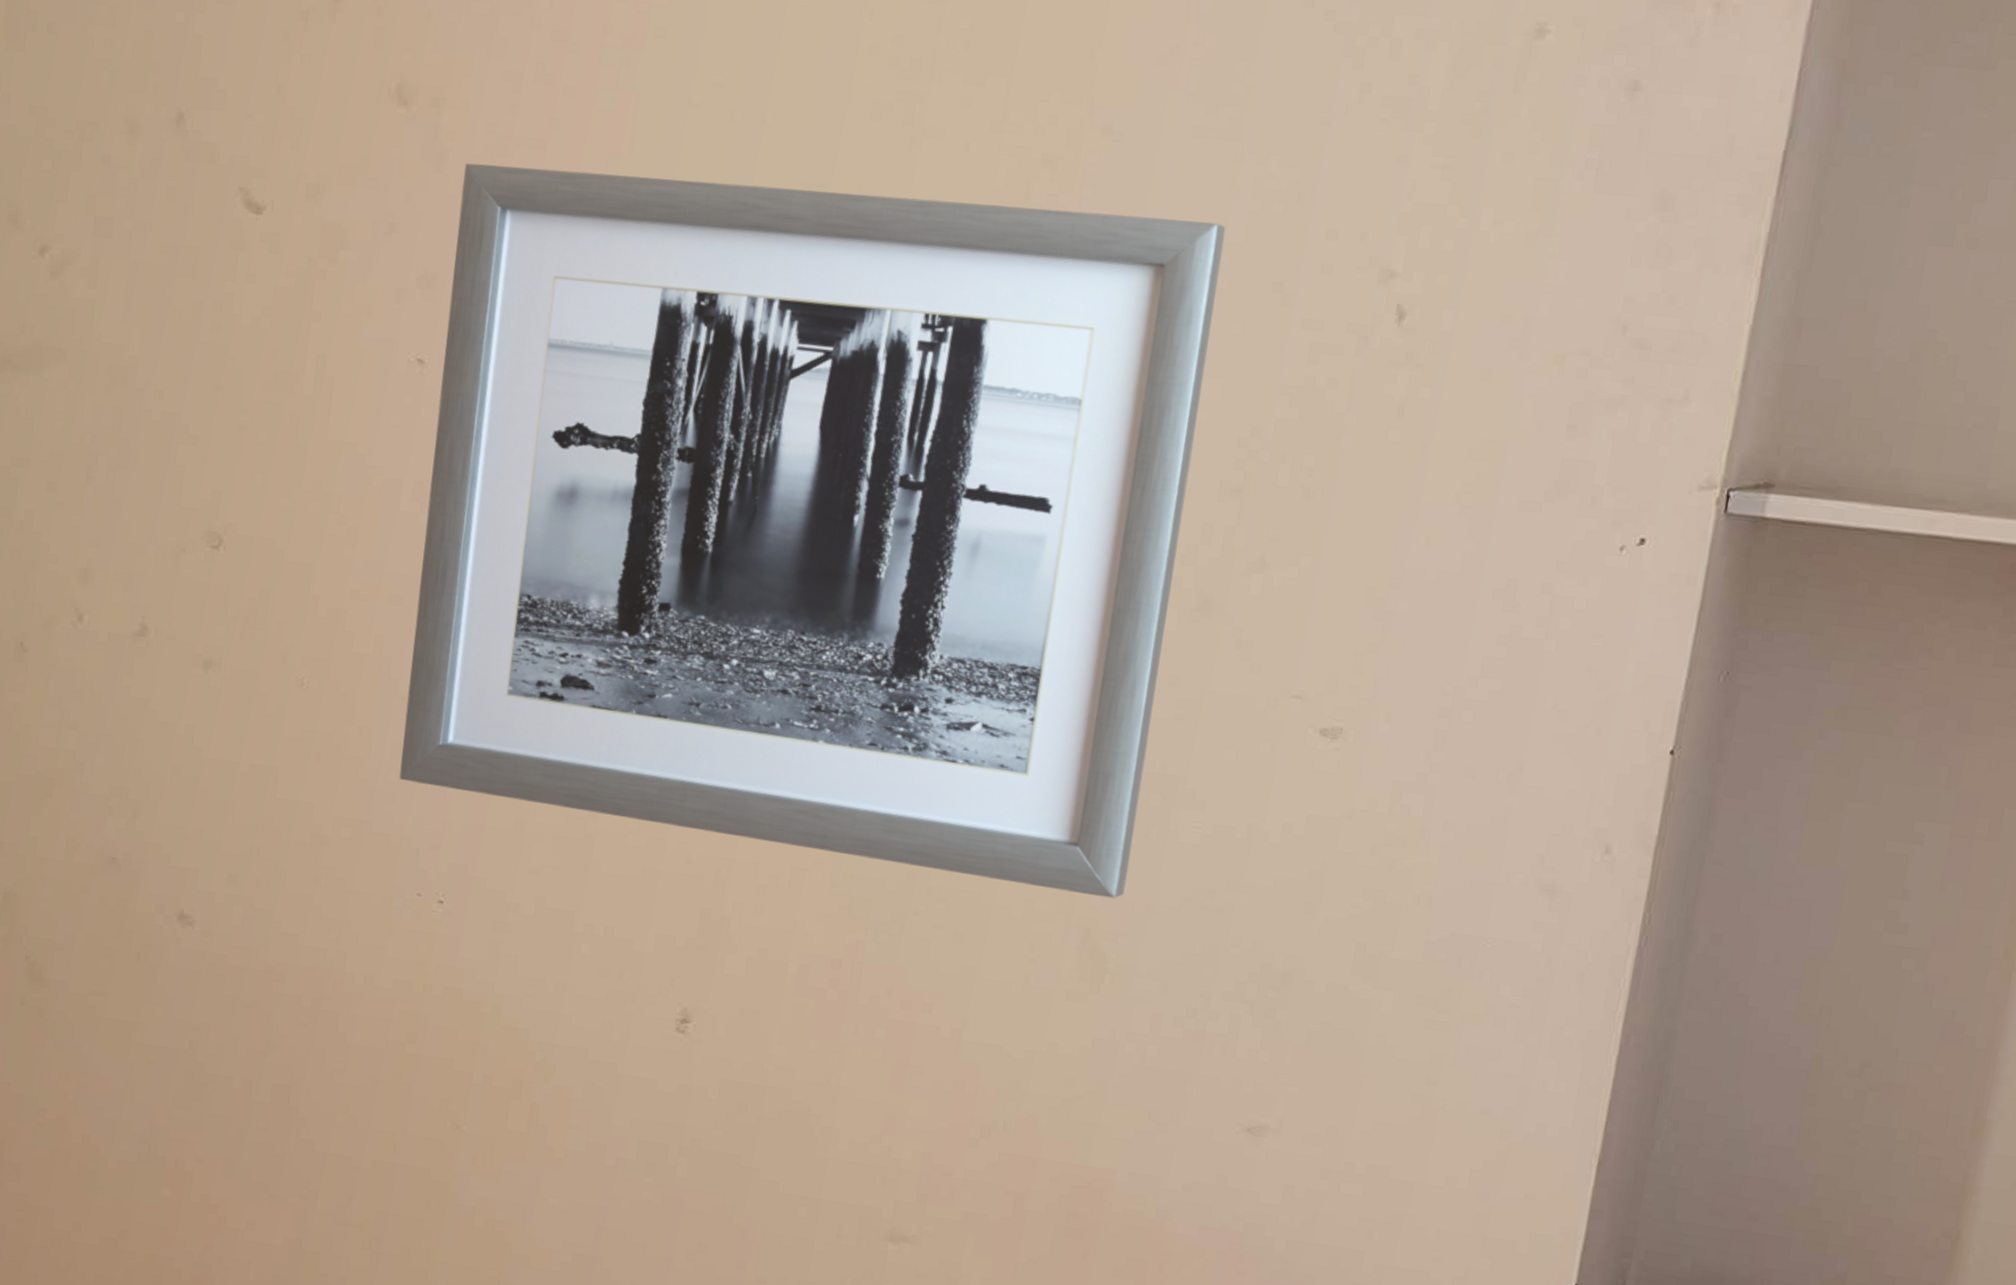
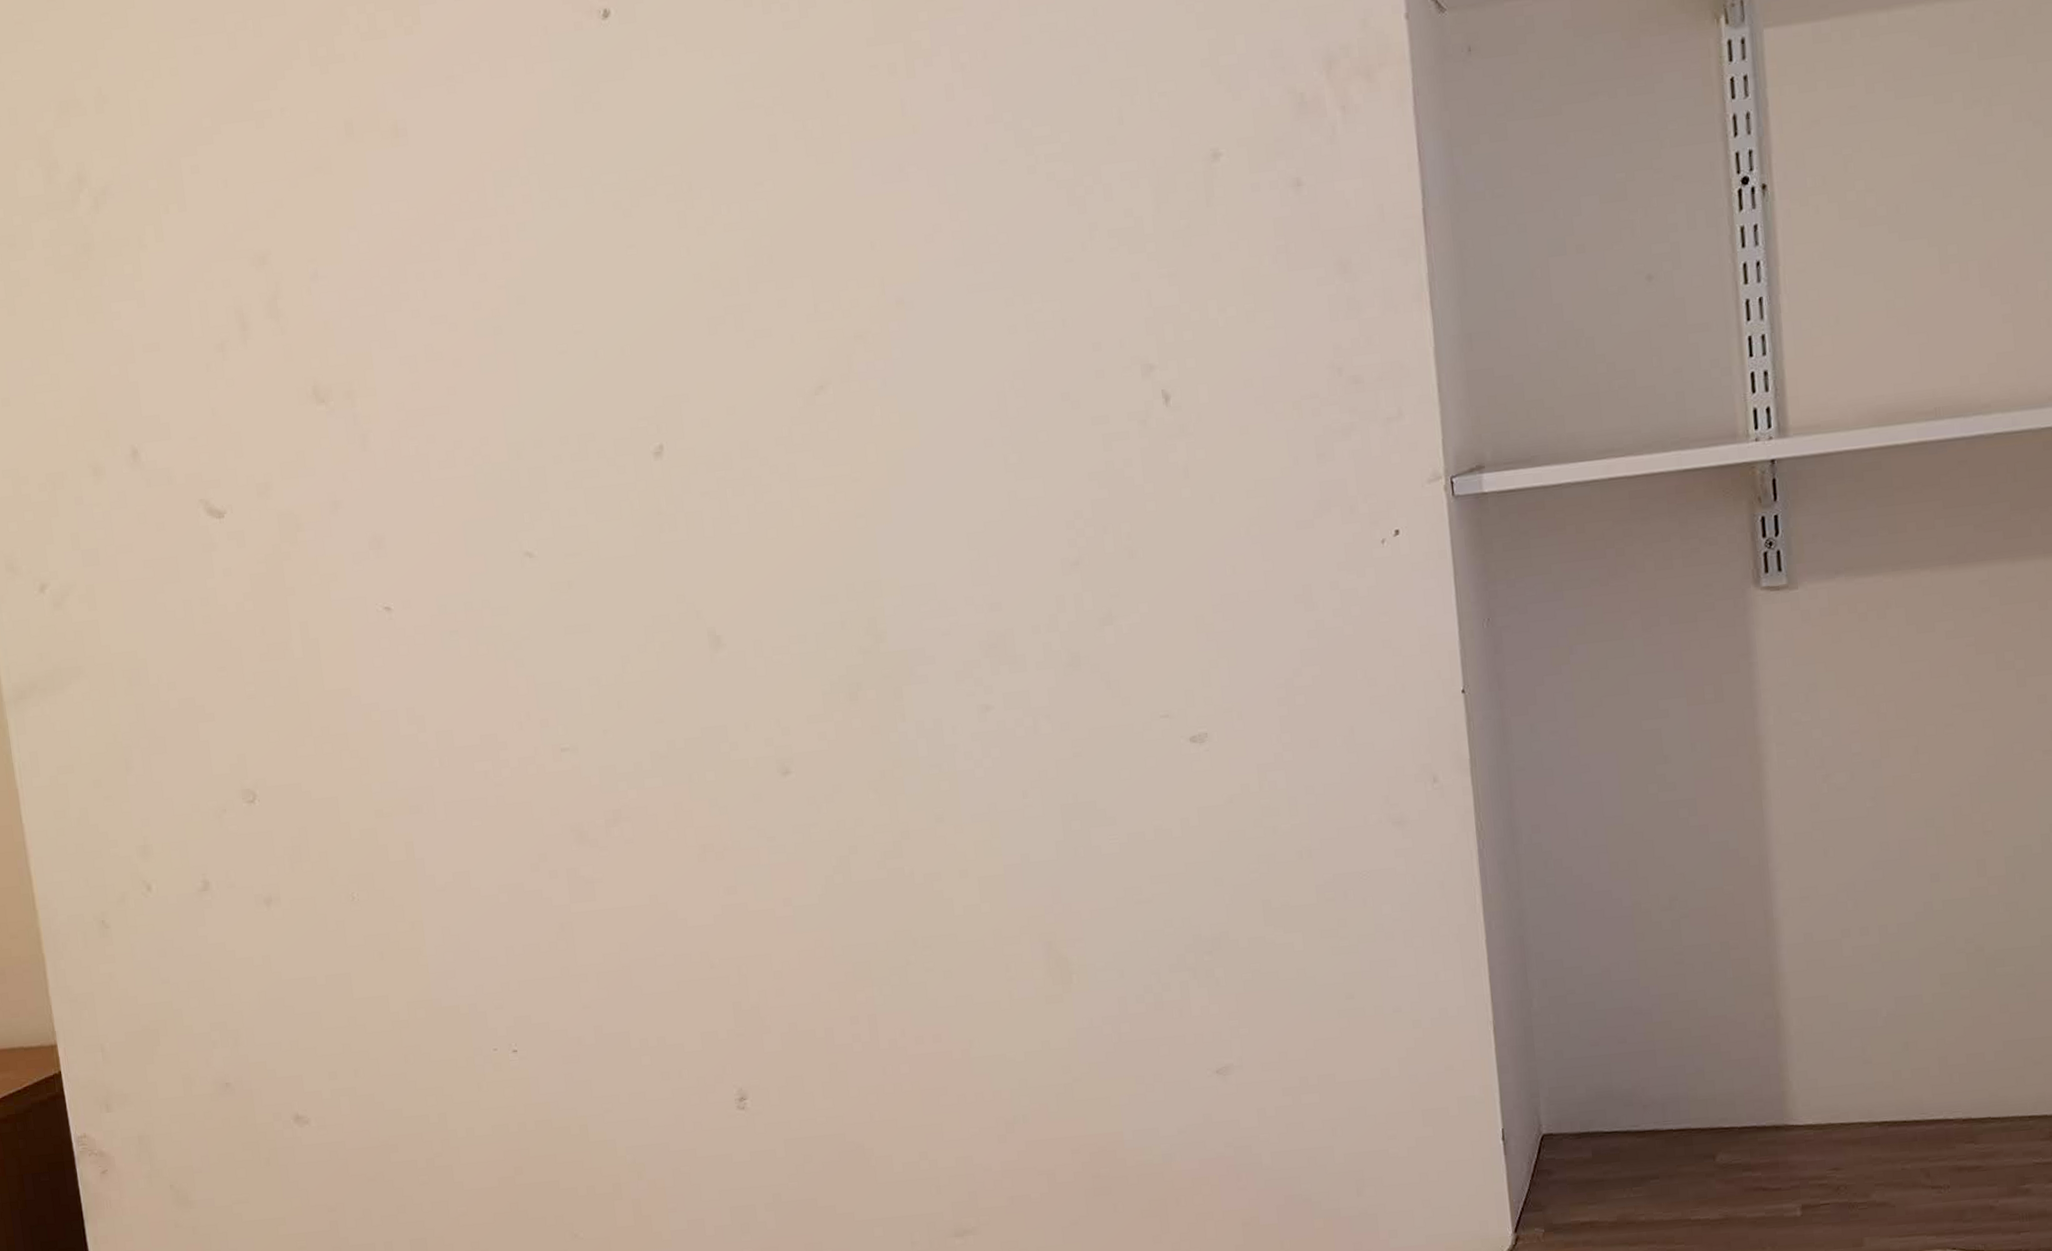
wall art: present [399,163,1227,899] -> none [385,357,1070,958]

